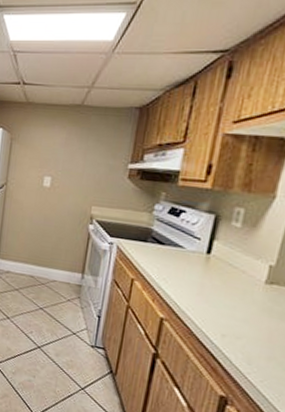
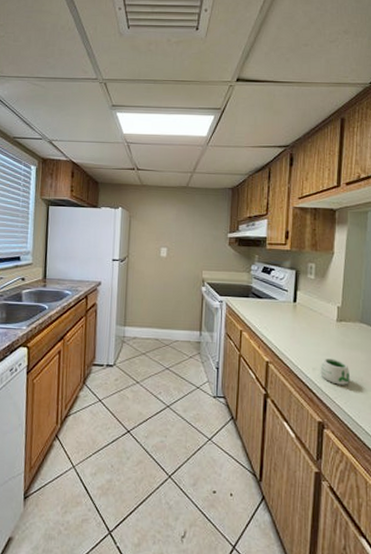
mug: none [231,325,275,361] -> present [320,357,351,385]

